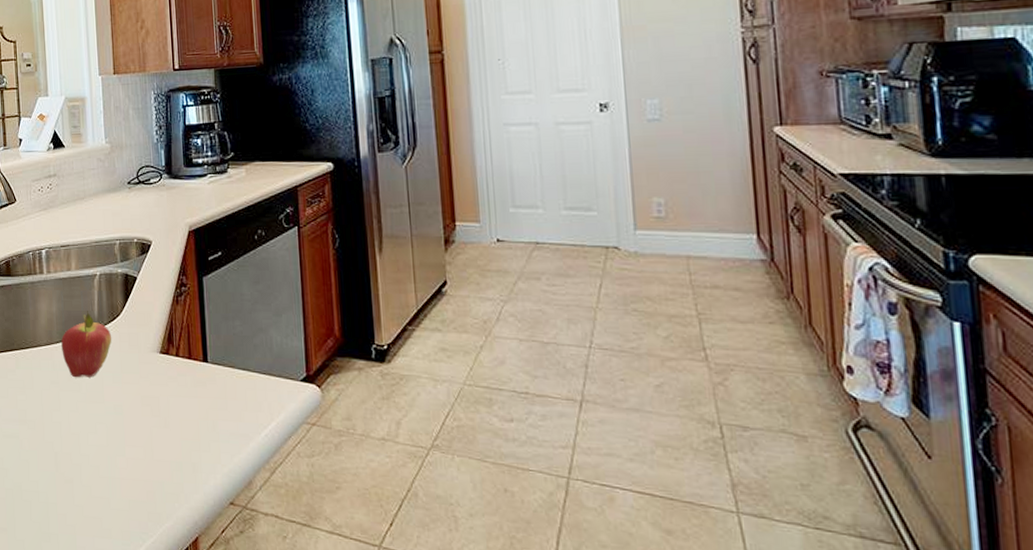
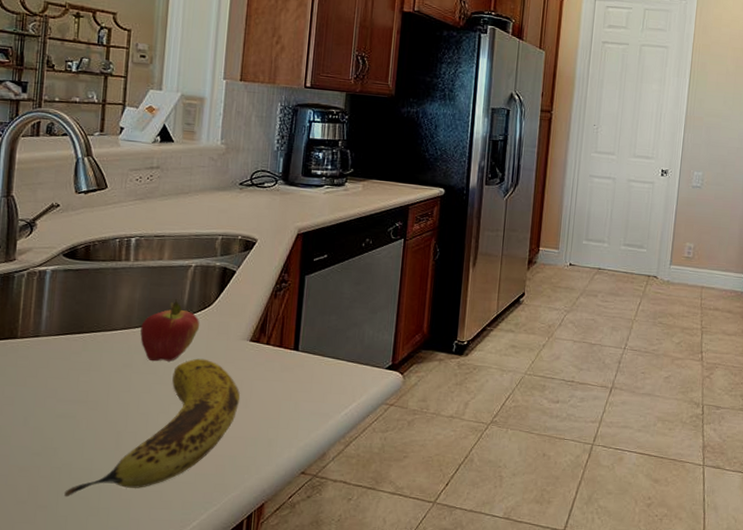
fruit: none [19,373,160,521] -> present [64,358,240,497]

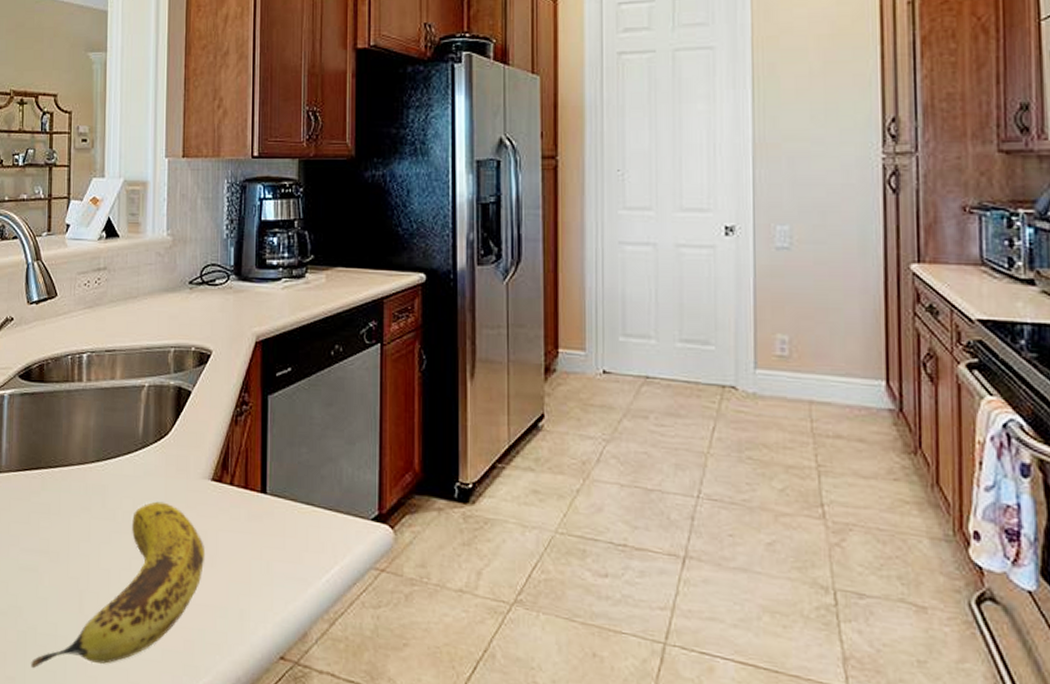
fruit: present [140,299,200,362] -> none [97,427,157,505]

